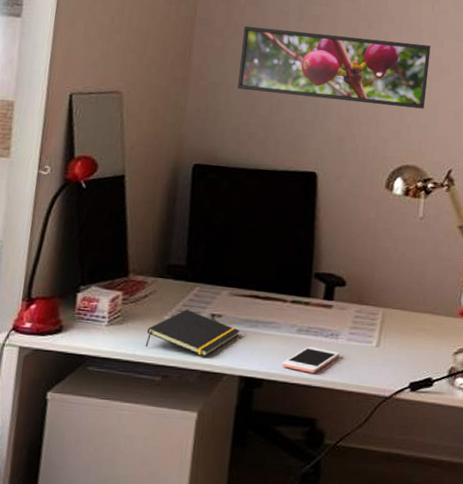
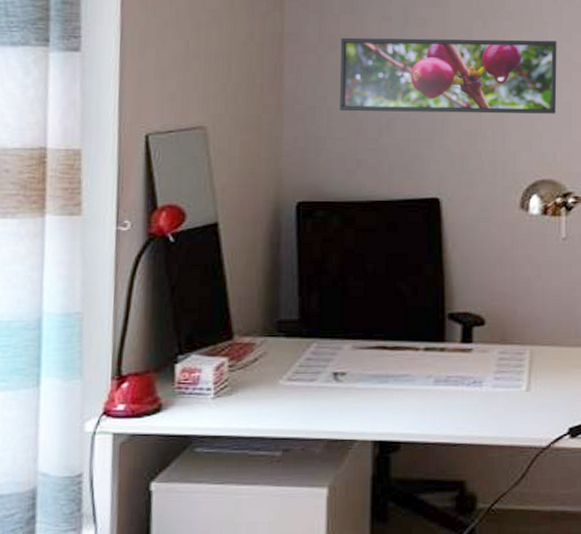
notepad: present [145,309,240,357] -> none [260,369,368,423]
cell phone: present [281,346,340,373] -> none [420,398,486,429]

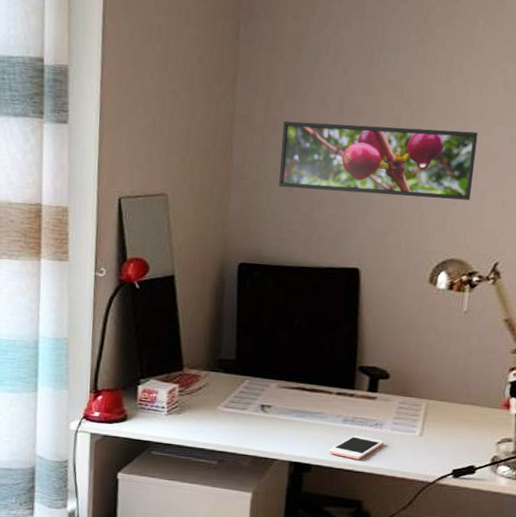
cell phone: none [420,398,486,429] -> present [328,435,385,460]

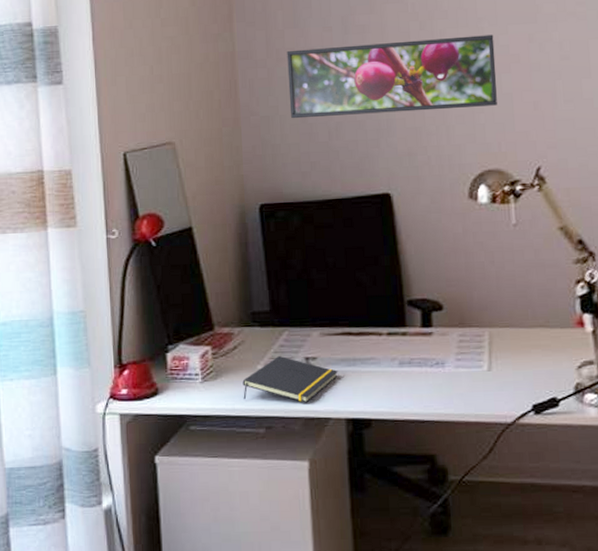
notepad: none [202,400,288,444] -> present [242,355,338,403]
cell phone: present [328,435,385,460] -> none [388,379,450,407]

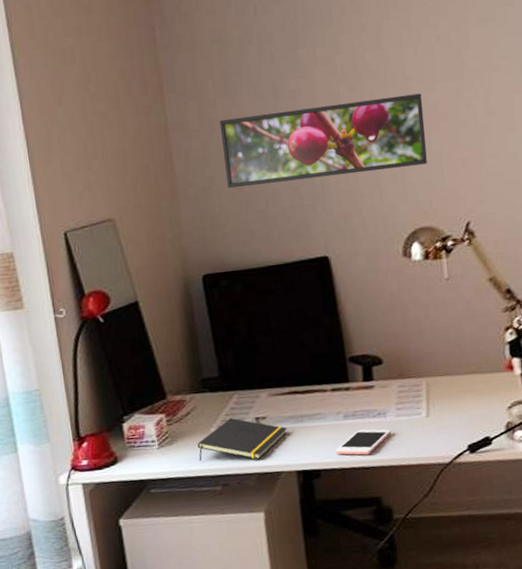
cell phone: none [388,379,450,407] -> present [335,429,392,455]

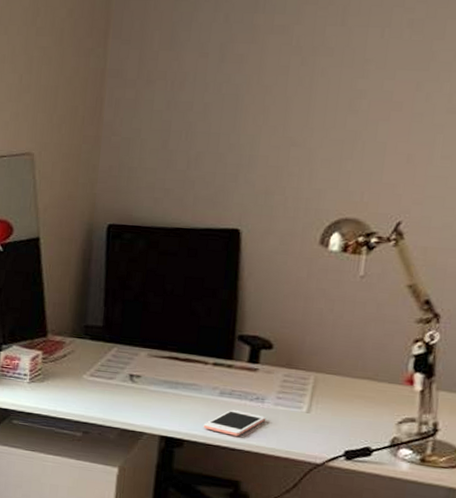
notepad: present [197,417,287,462] -> none [65,369,159,416]
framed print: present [219,93,427,189] -> none [152,73,379,154]

